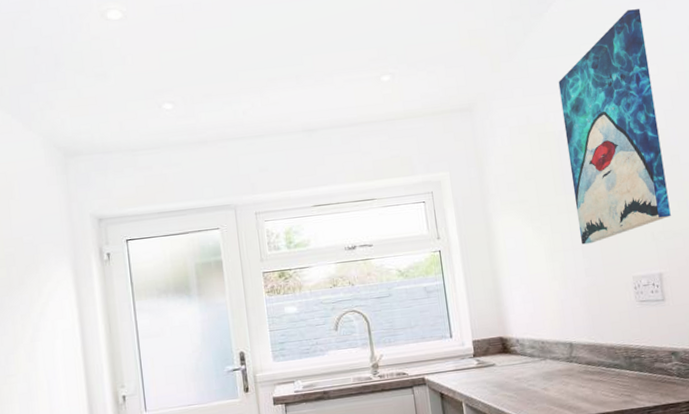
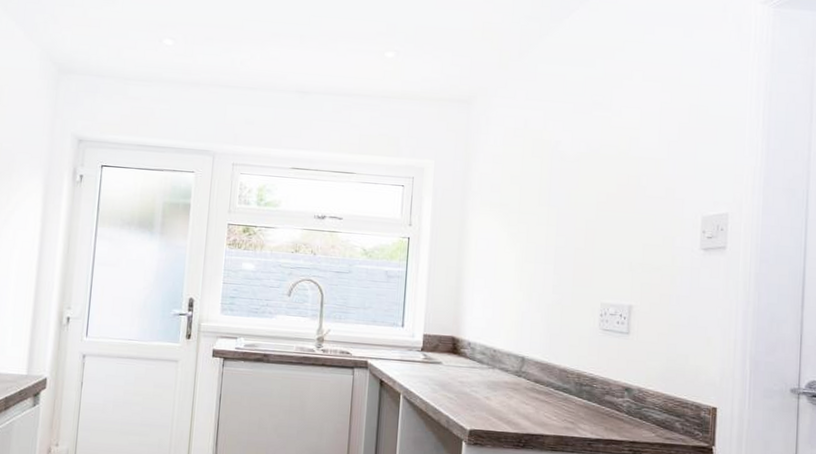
wall art: present [558,9,671,245] -> none [555,31,665,261]

